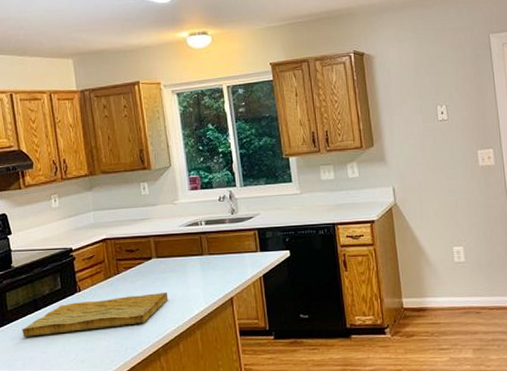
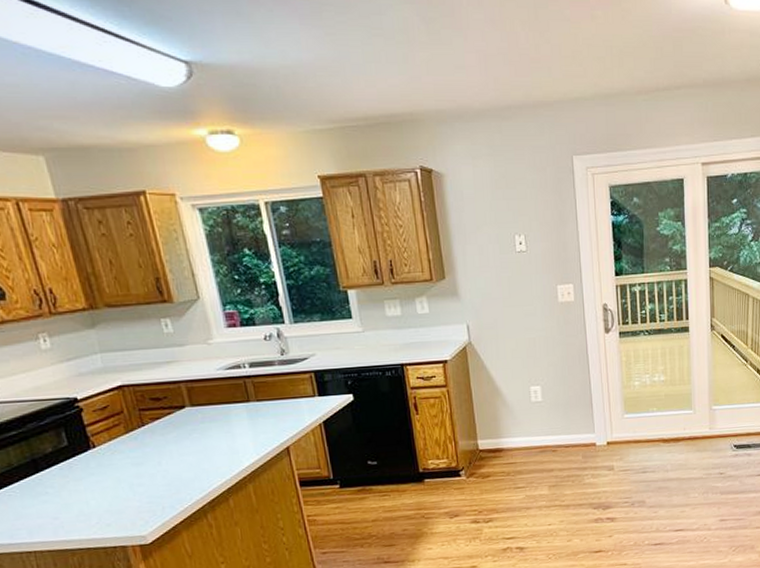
cutting board: present [22,293,168,337] -> none [21,445,211,503]

